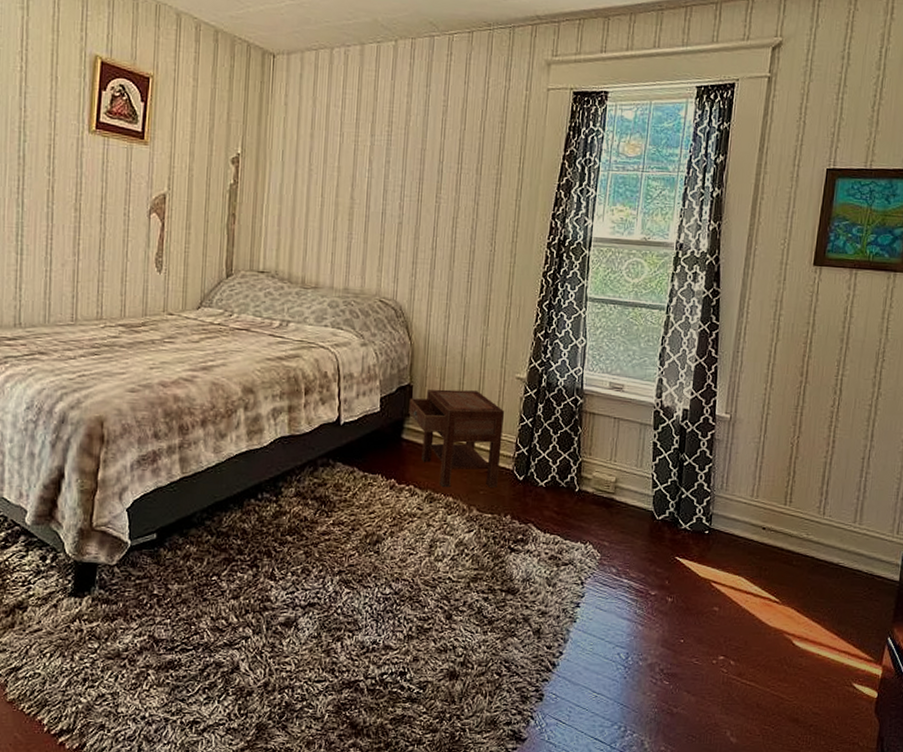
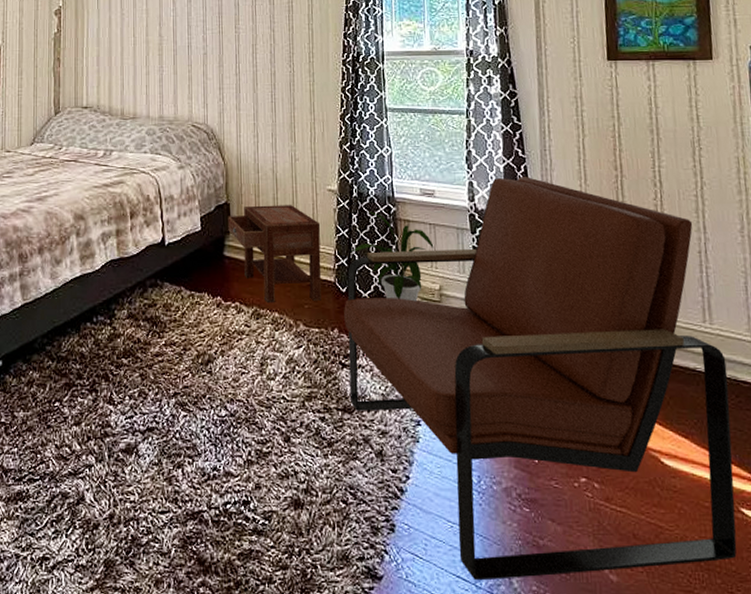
armchair: none [515,376,867,742] -> present [344,175,737,581]
house plant: none [532,401,616,493] -> present [350,211,434,302]

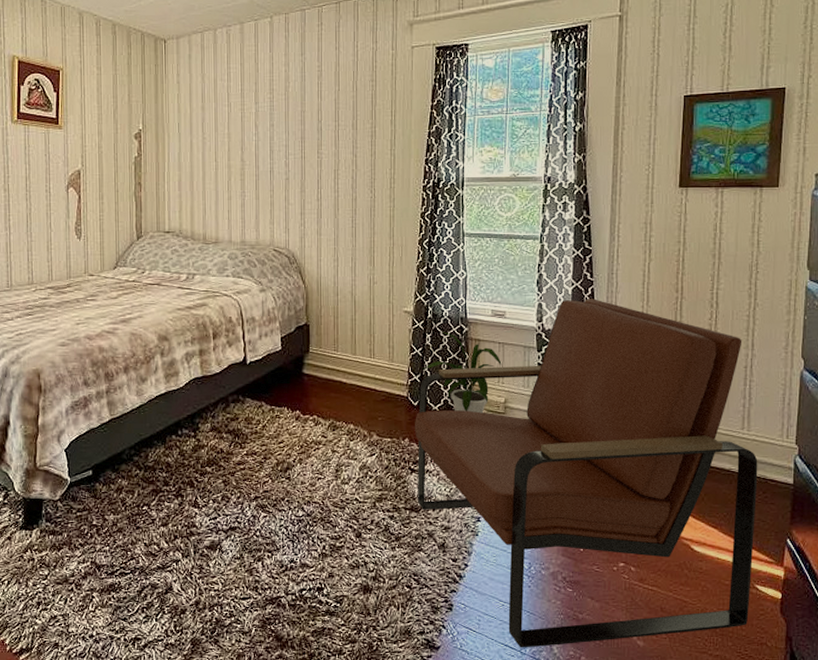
nightstand: present [228,205,322,303] -> none [307,326,396,416]

